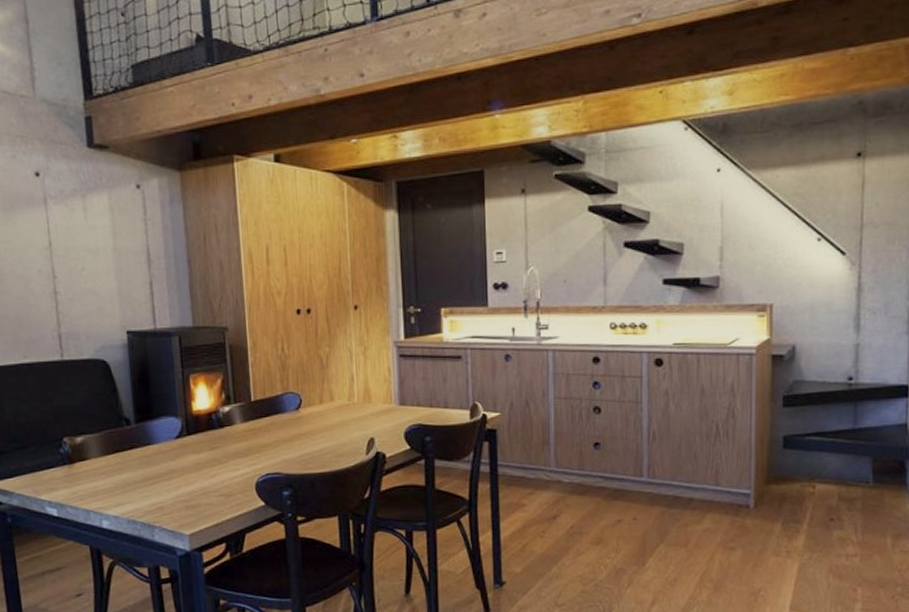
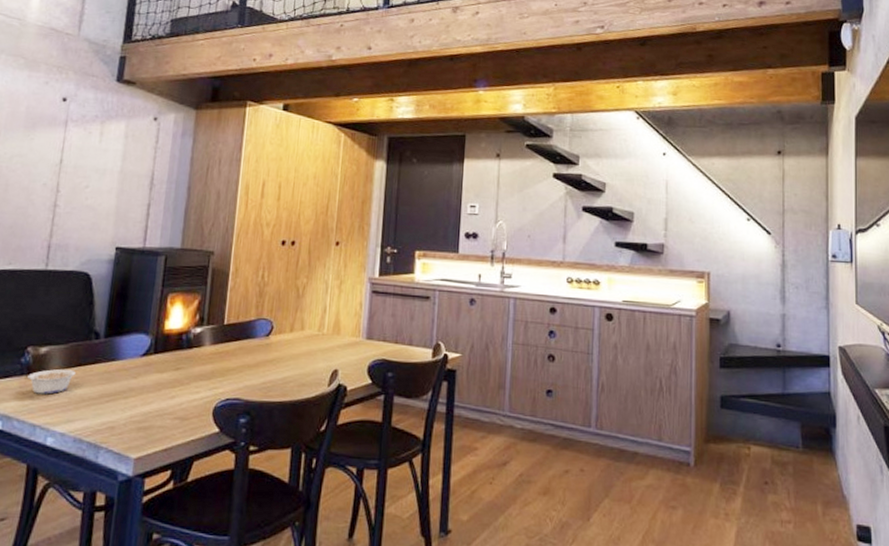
legume: none [70,457,116,482] -> present [27,369,77,395]

